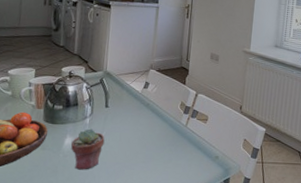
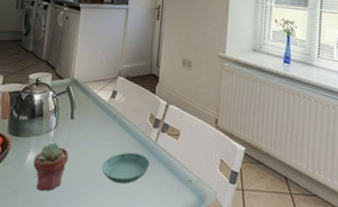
saucer: none [136,135,181,162] -> present [102,152,150,184]

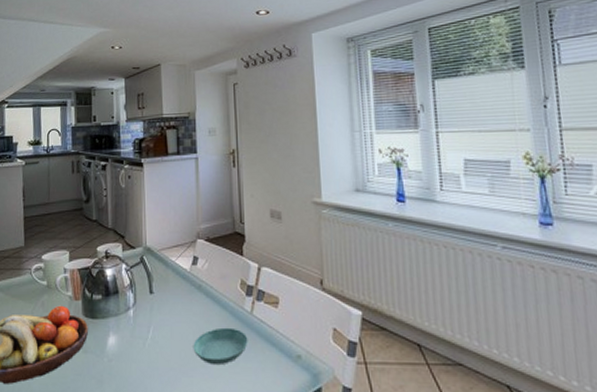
potted succulent: present [33,142,69,191] -> none [115,323,153,379]

